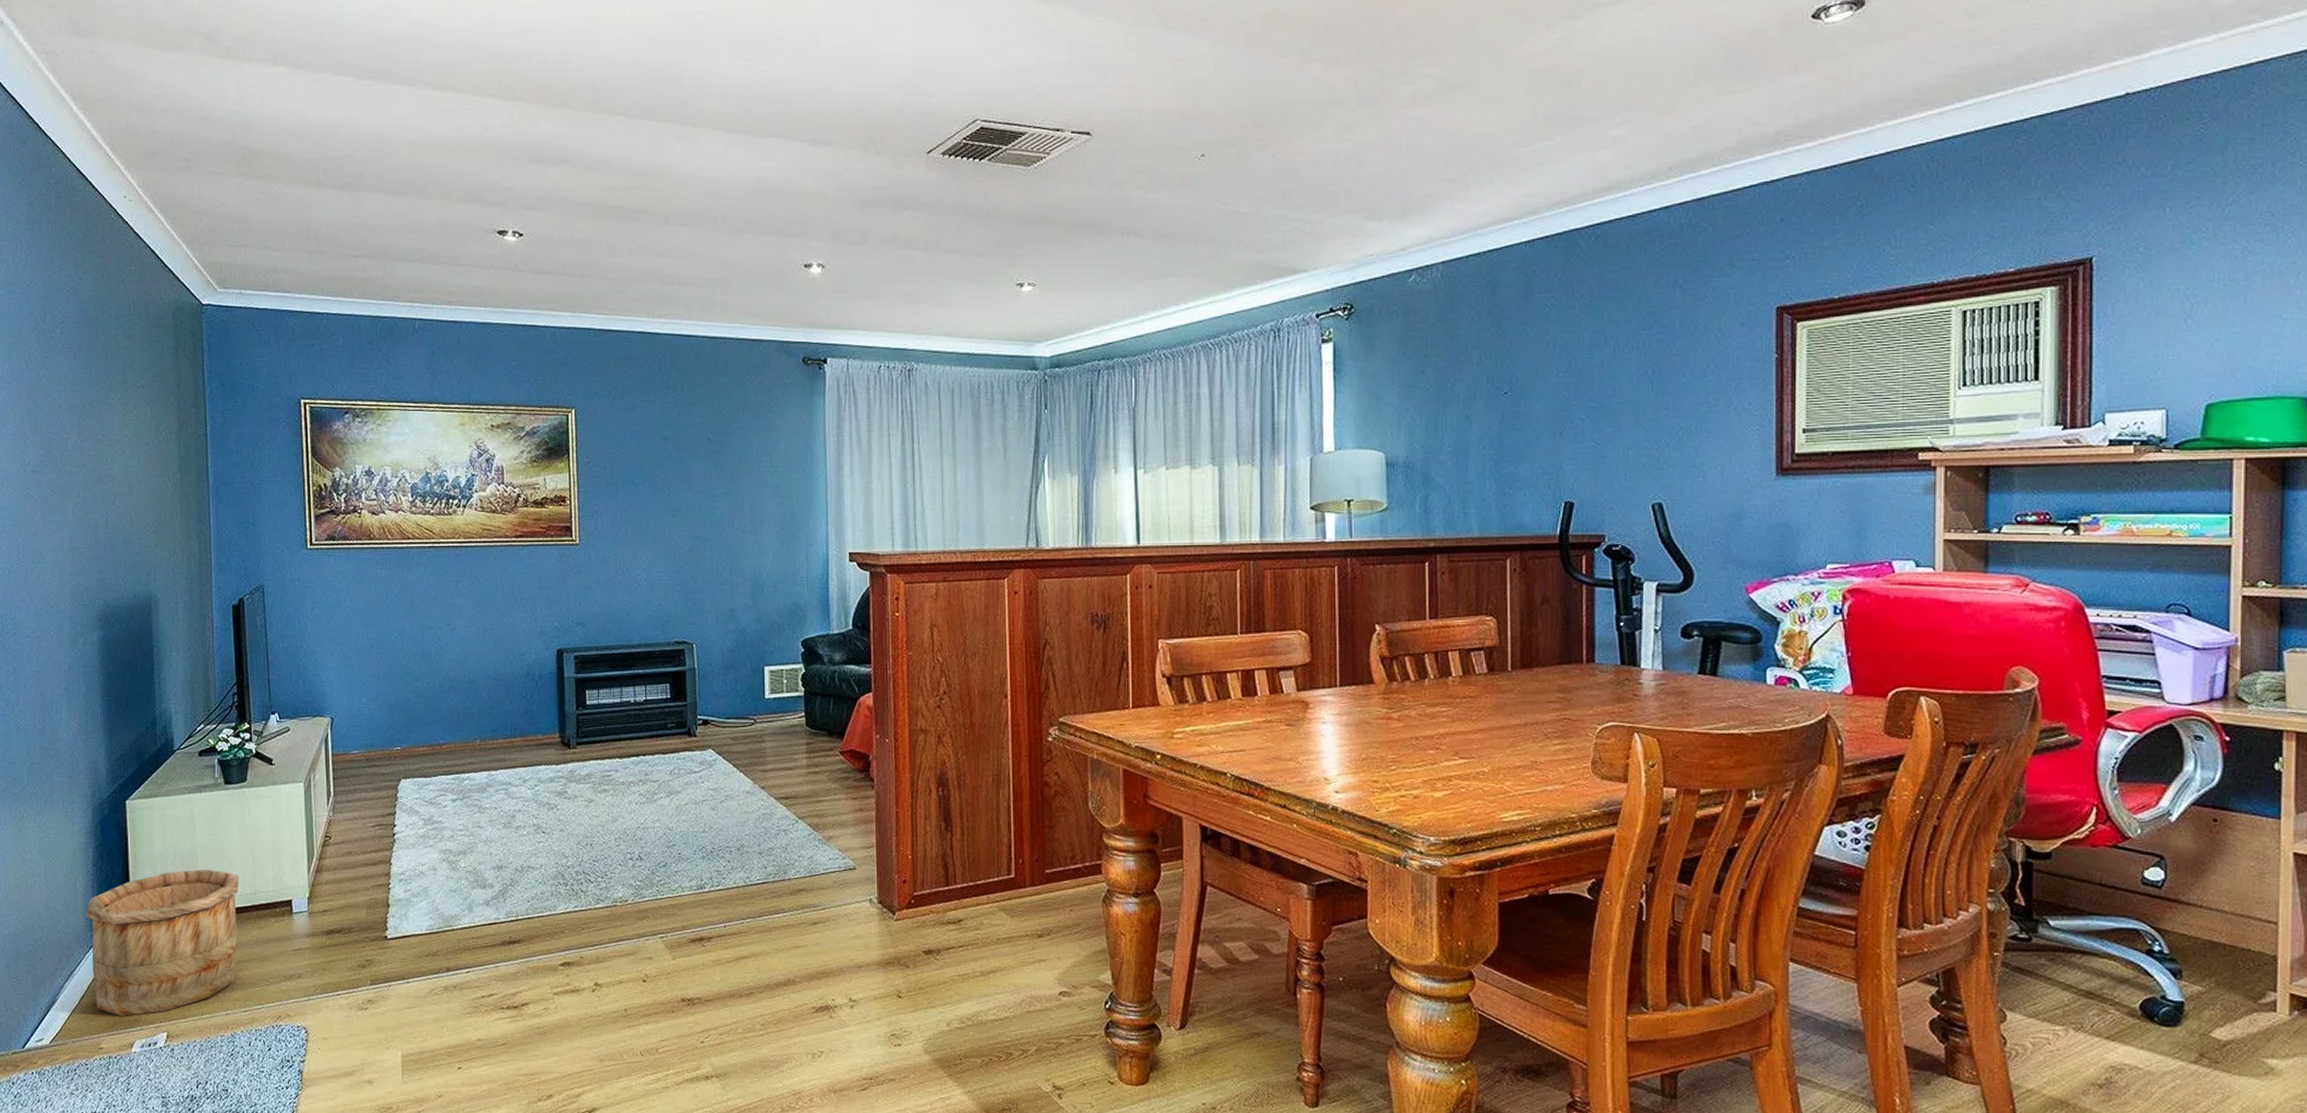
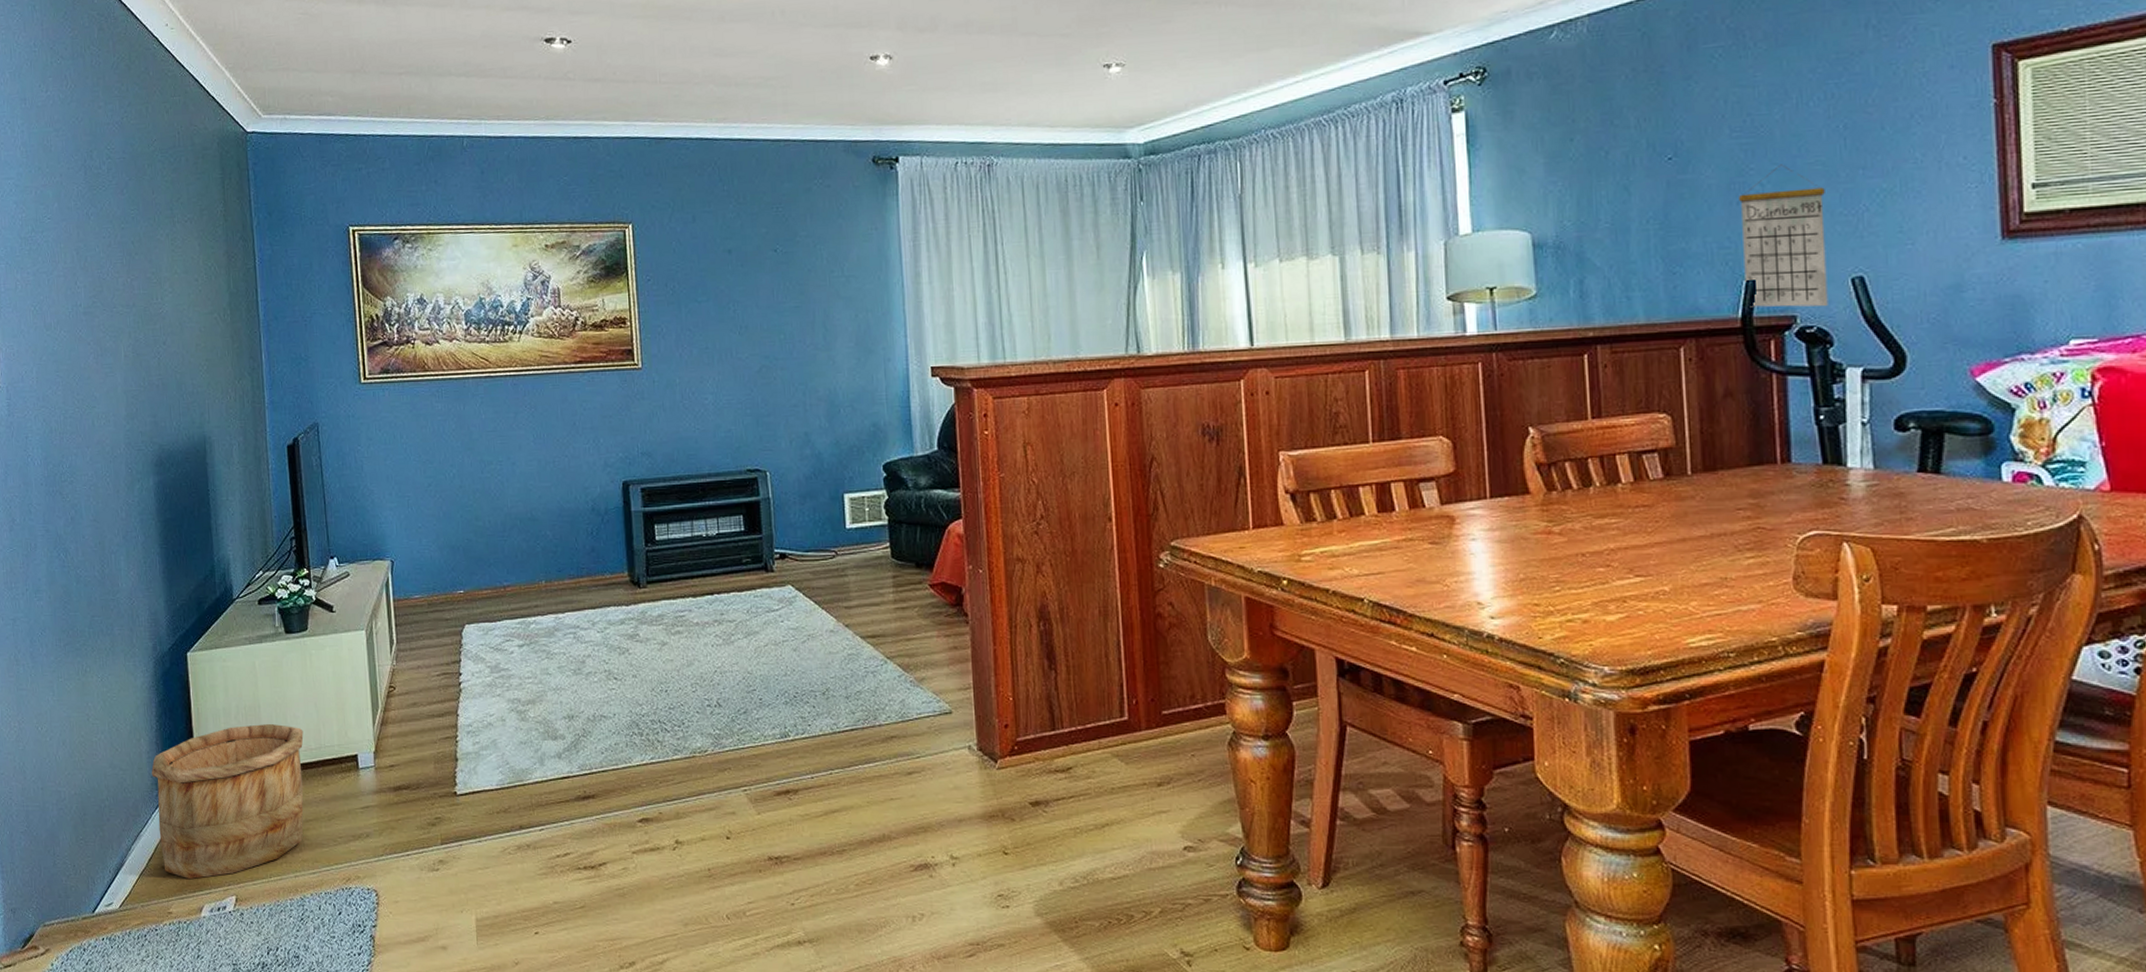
calendar: none [1562,402,1634,528] -> present [1739,164,1828,308]

